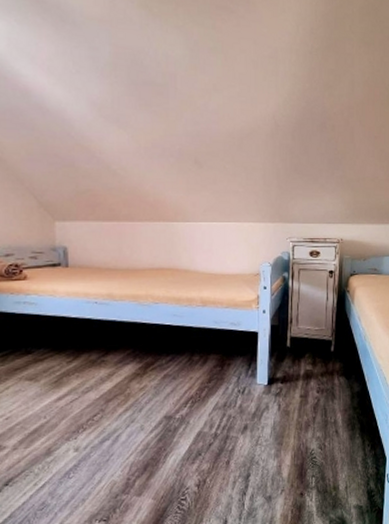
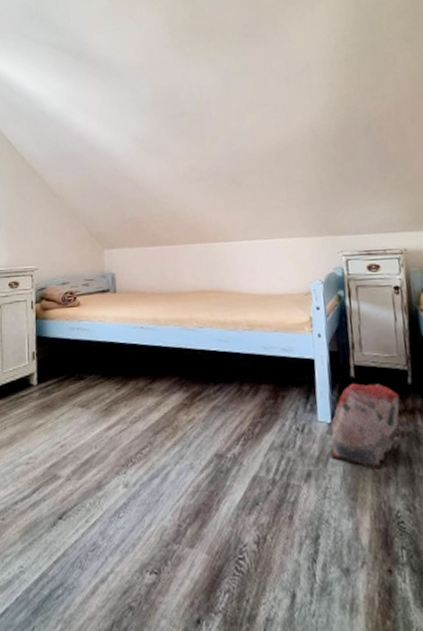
bag: none [264,351,324,421] -> present [330,383,400,471]

